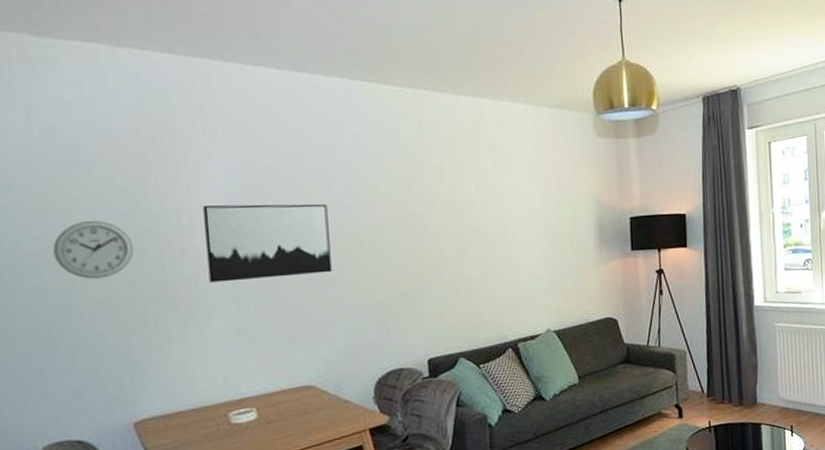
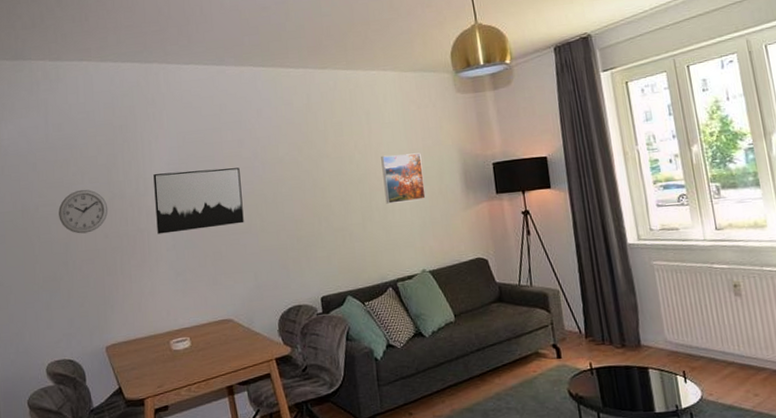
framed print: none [506,201,555,256] -> present [381,153,426,204]

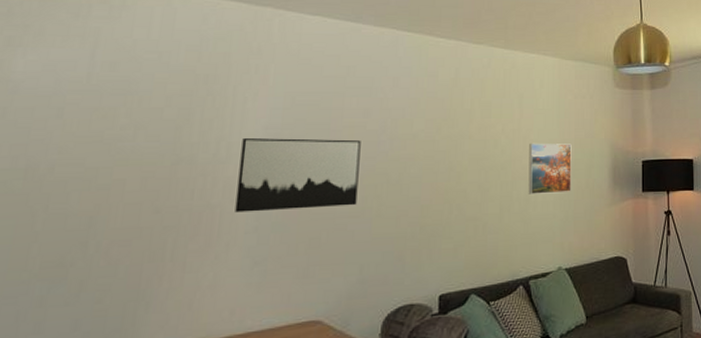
wall clock: present [58,189,108,234] -> none [85,148,168,206]

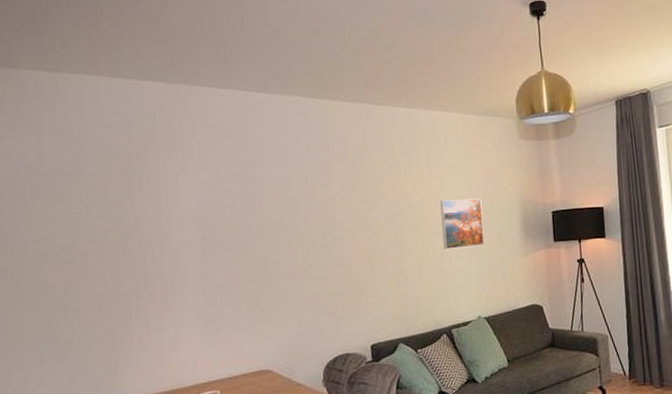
wall art: present [235,138,361,213] -> none [179,206,287,278]

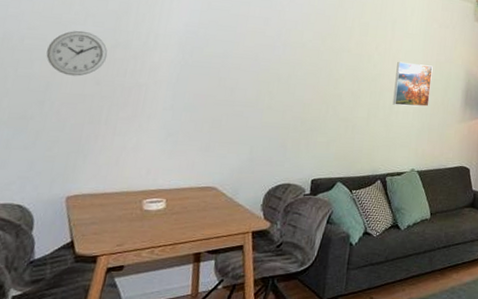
wall clock: none [55,225,121,277] -> present [46,30,108,76]

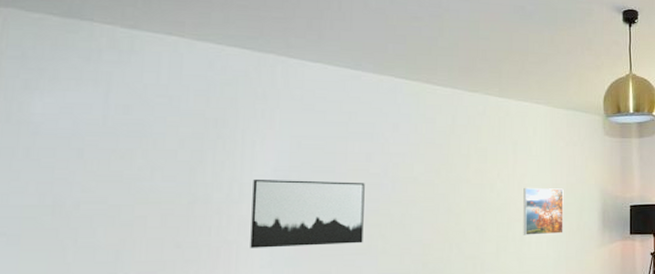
wall clock: present [46,30,108,76] -> none [110,188,185,241]
wall art: none [157,32,260,97] -> present [250,180,365,248]

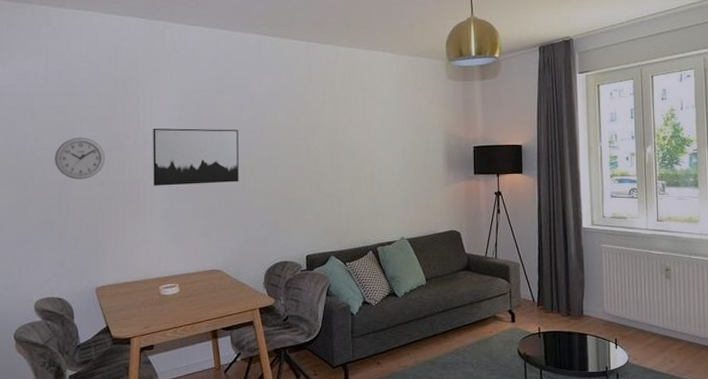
wall clock: none [110,188,185,241] -> present [55,137,106,180]
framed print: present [523,187,564,235] -> none [373,131,411,175]

